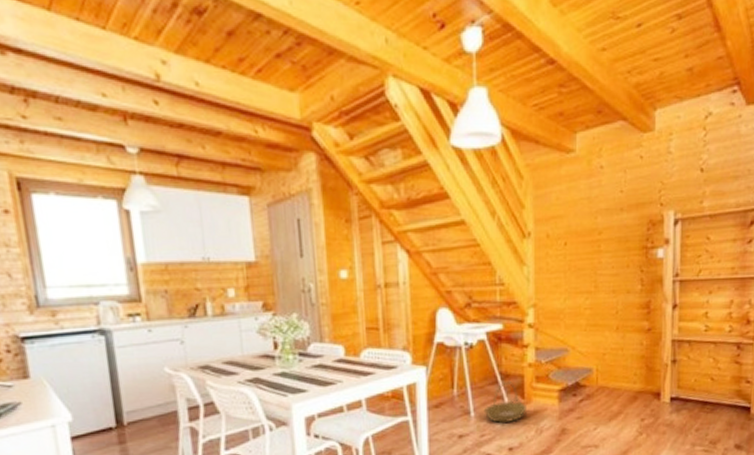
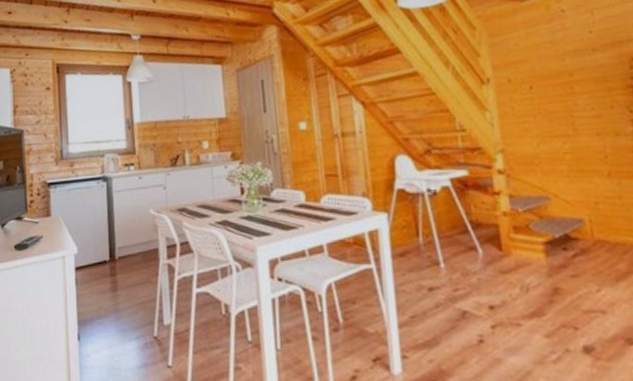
basket: present [483,380,528,424] -> none [455,230,507,278]

